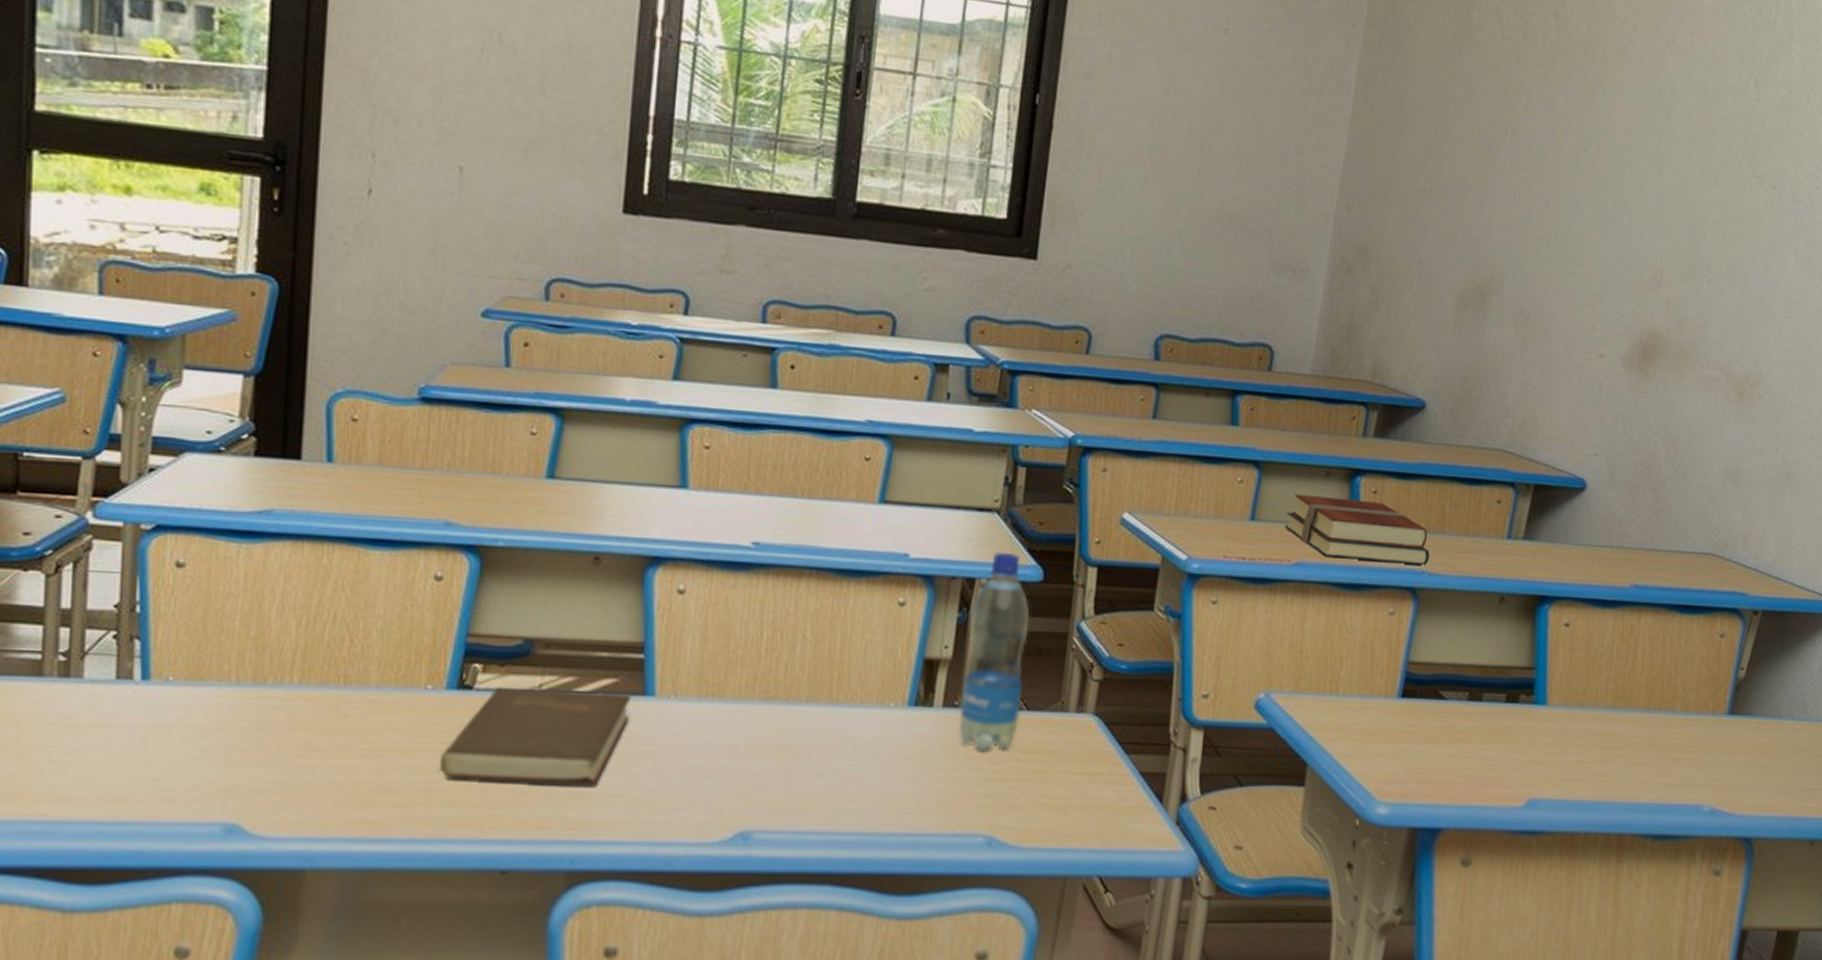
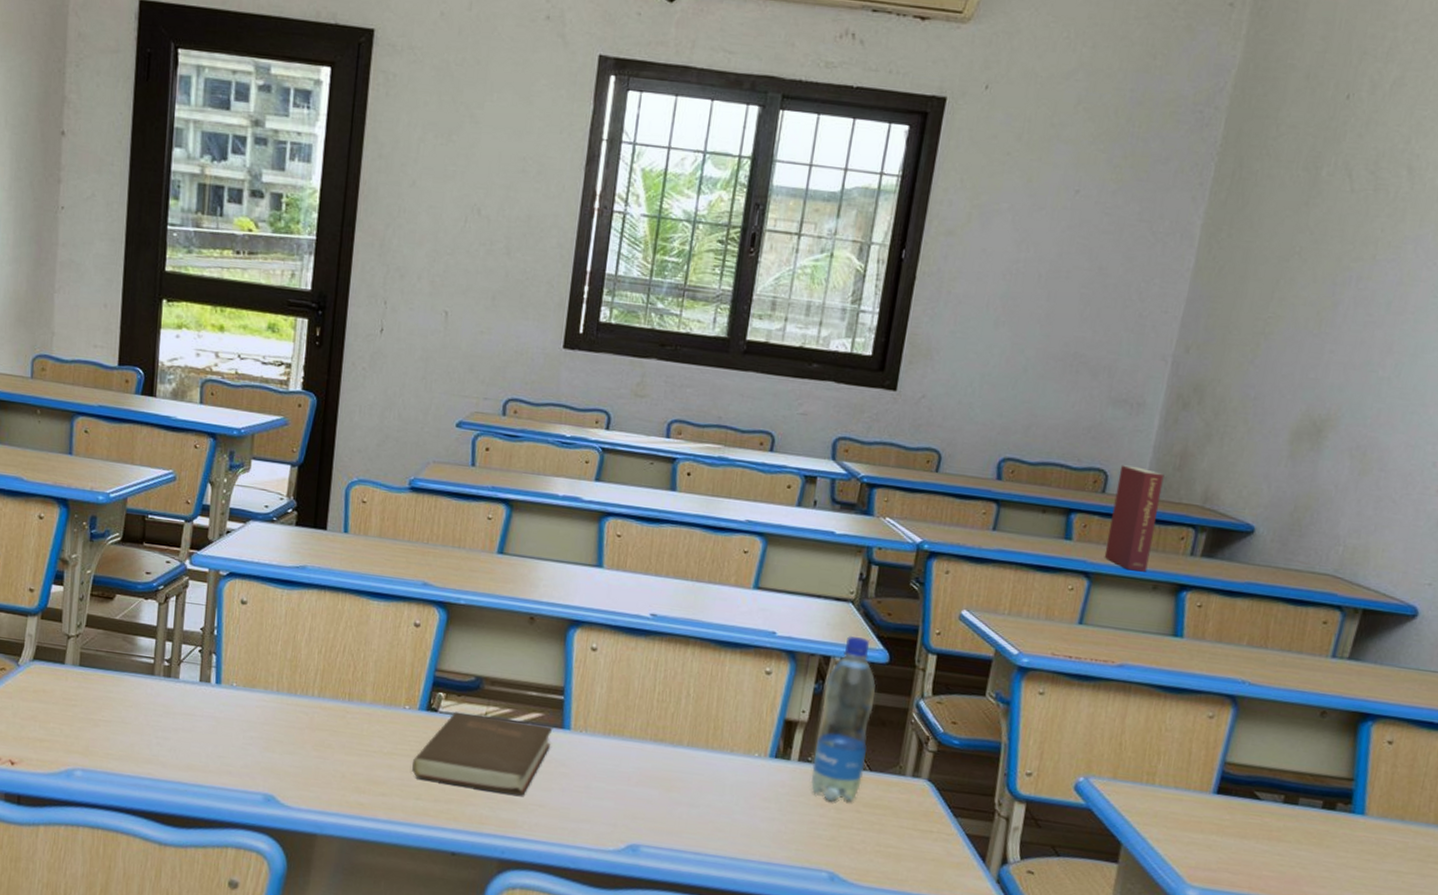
book: none [1274,338,1332,458] -> present [1104,465,1165,572]
books: present [1284,494,1430,565] -> none [1110,603,1252,676]

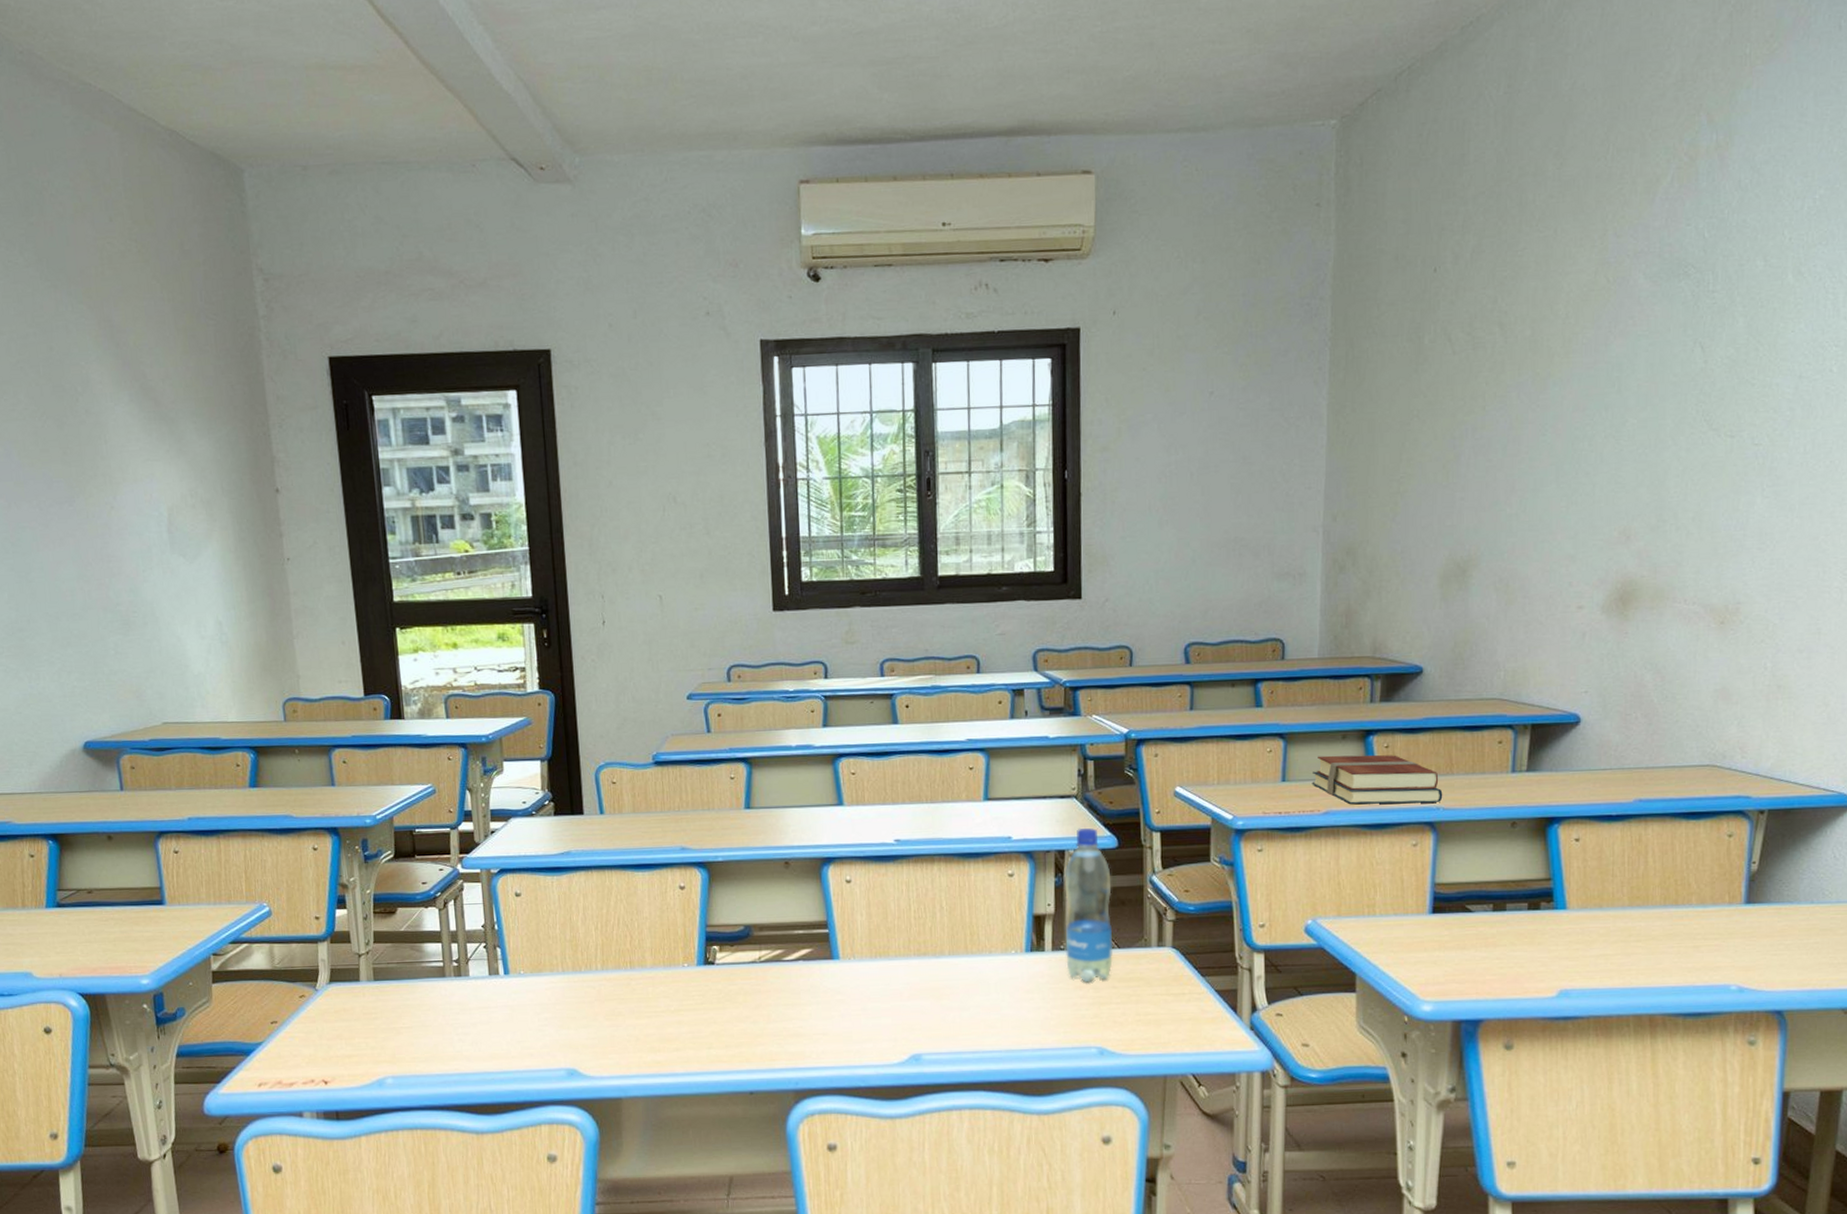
book: present [412,712,553,795] -> none [699,959,824,1030]
book: present [1104,465,1165,572] -> none [1294,630,1335,725]
books: none [1110,603,1252,676] -> present [1312,755,1443,805]

